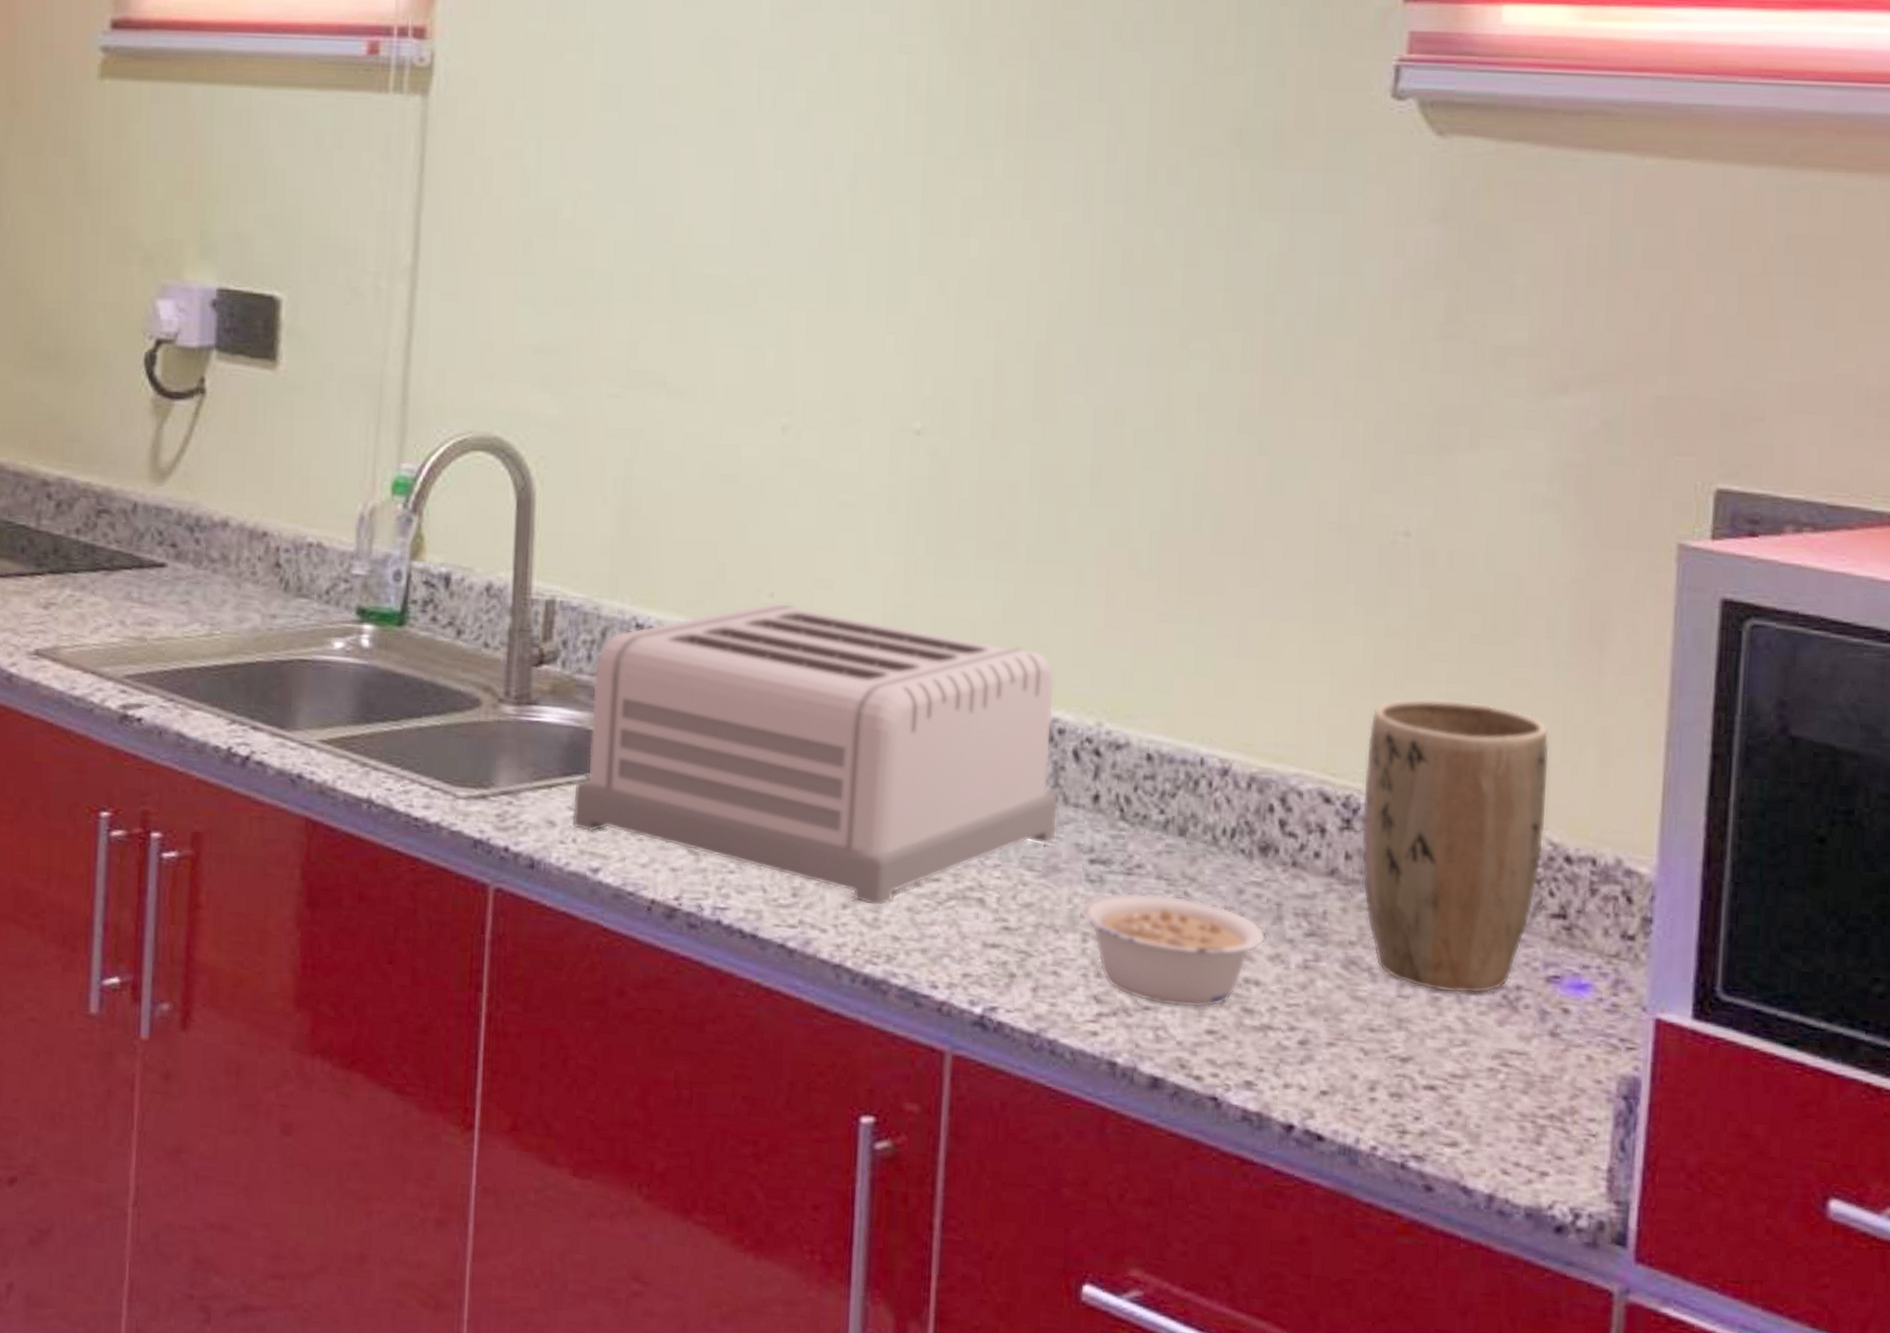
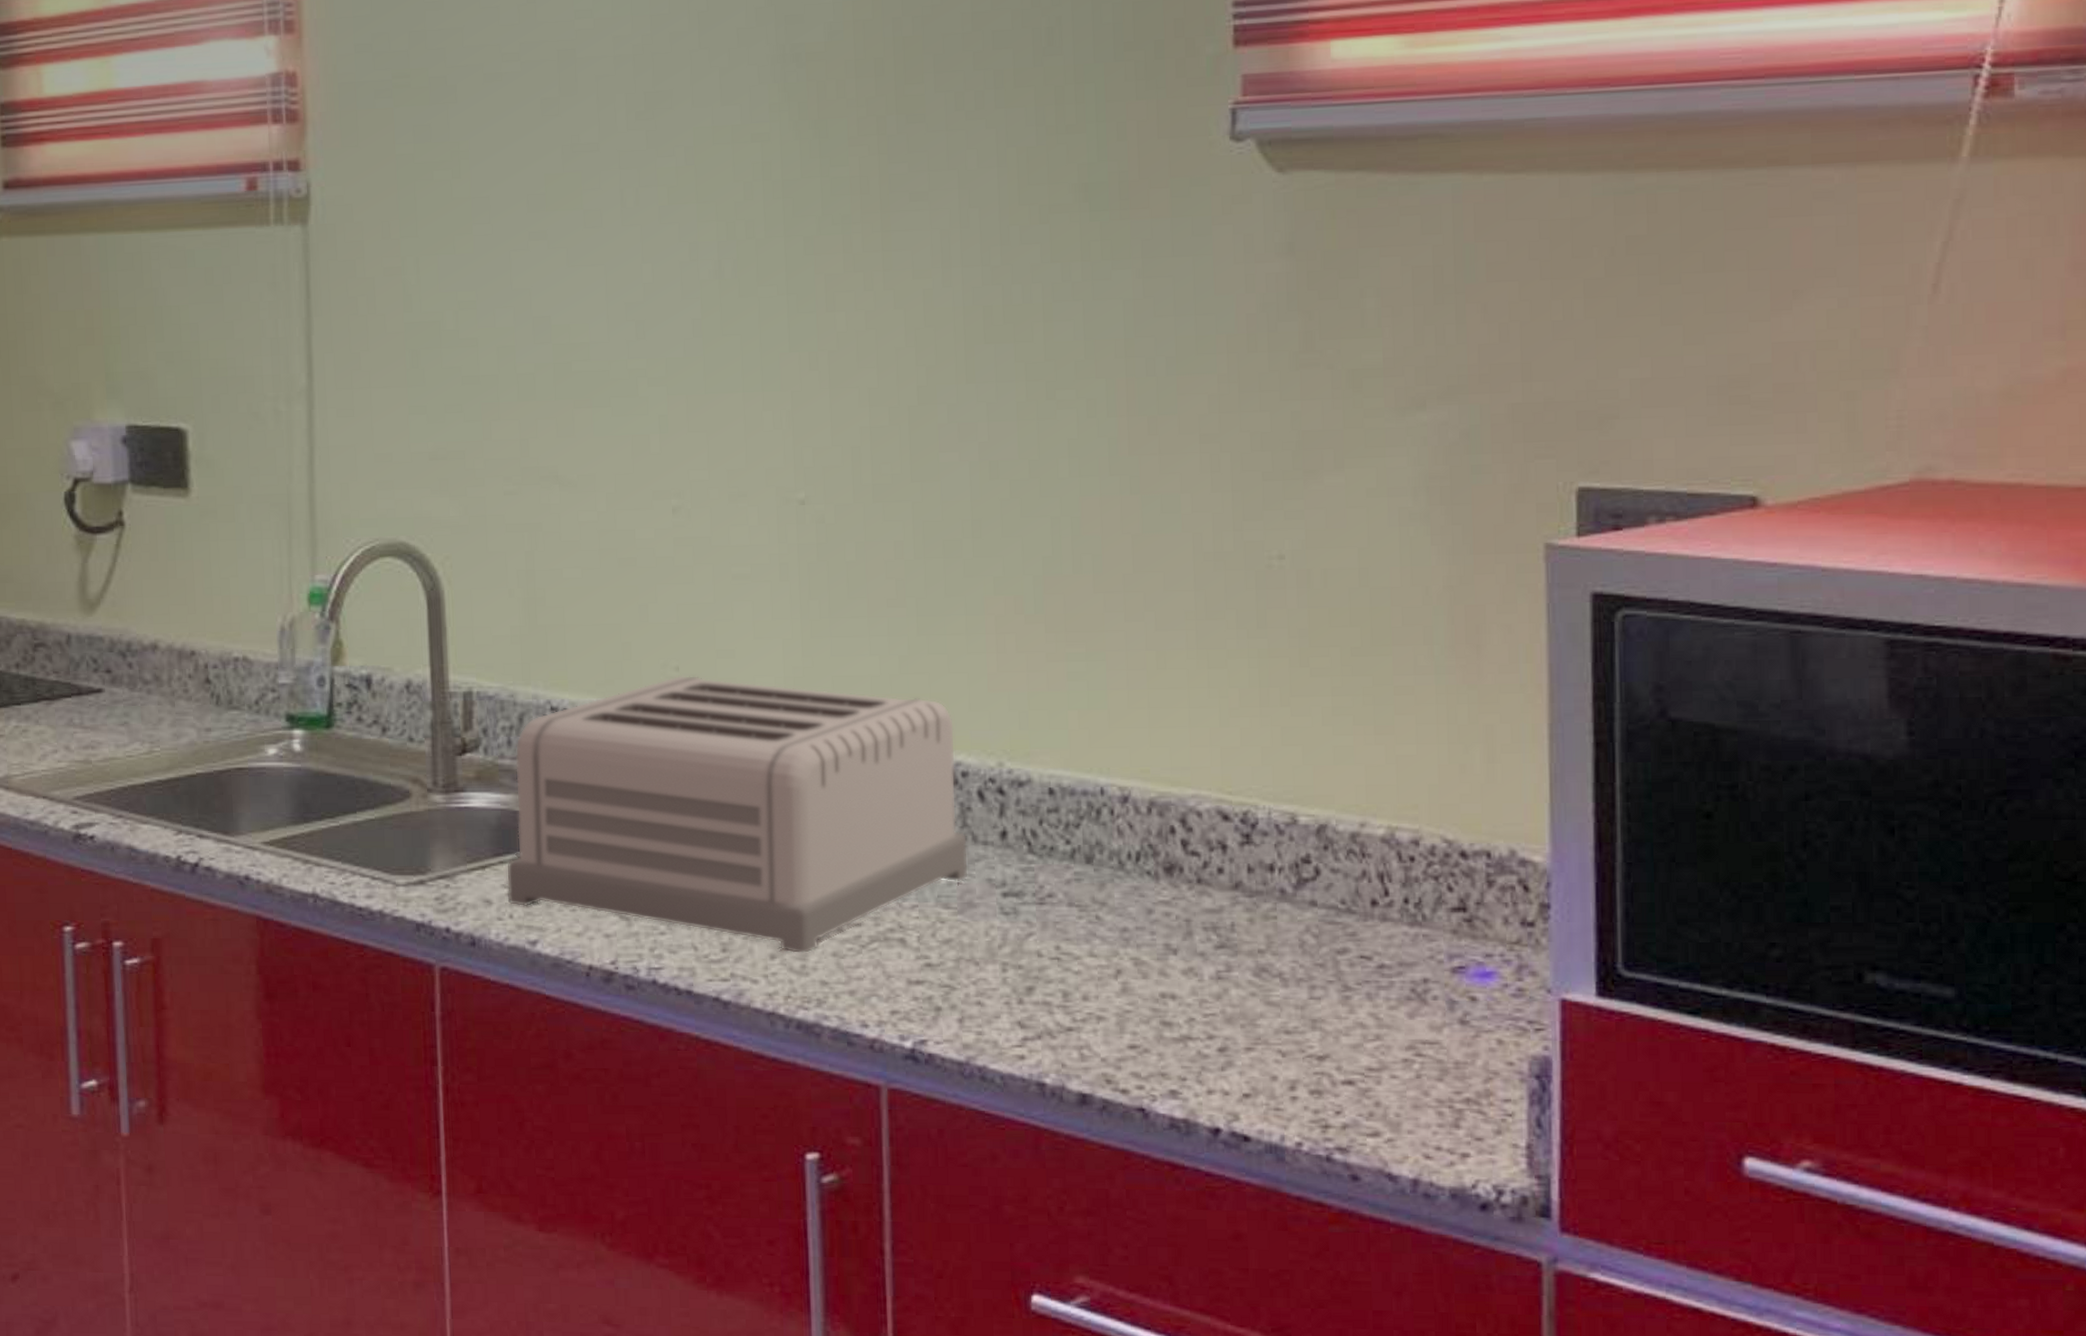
legume: present [1079,892,1266,1009] -> none [996,920,1178,1026]
plant pot: present [1360,697,1550,994] -> none [1259,711,1439,991]

